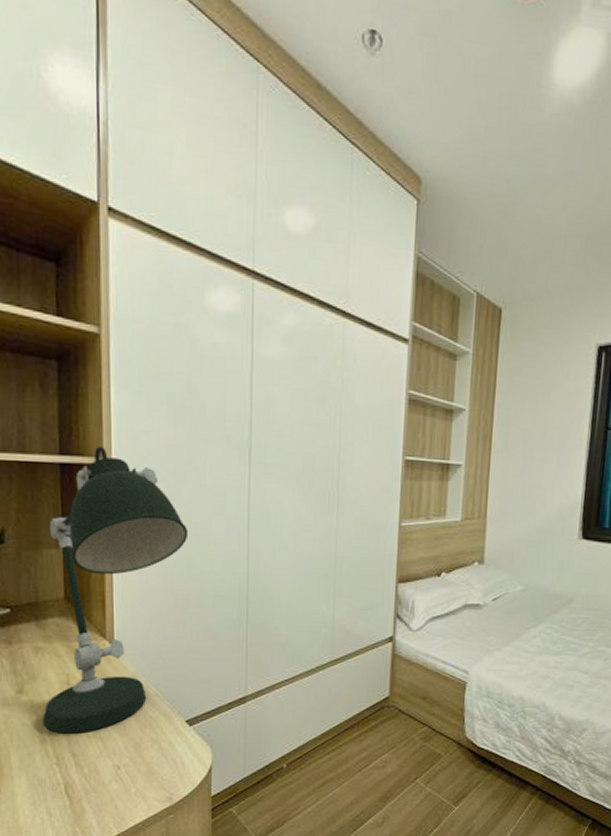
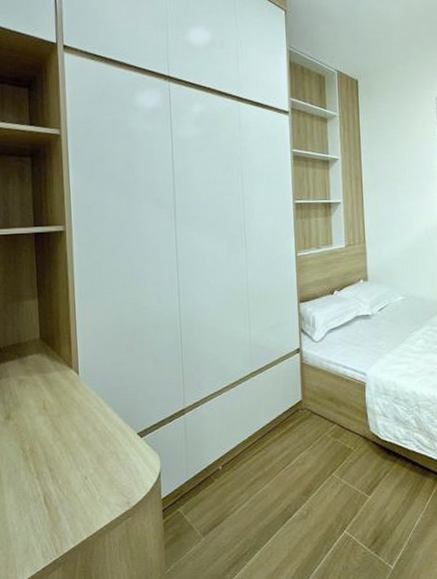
desk lamp: present [43,446,189,734] -> none [25,217,132,451]

